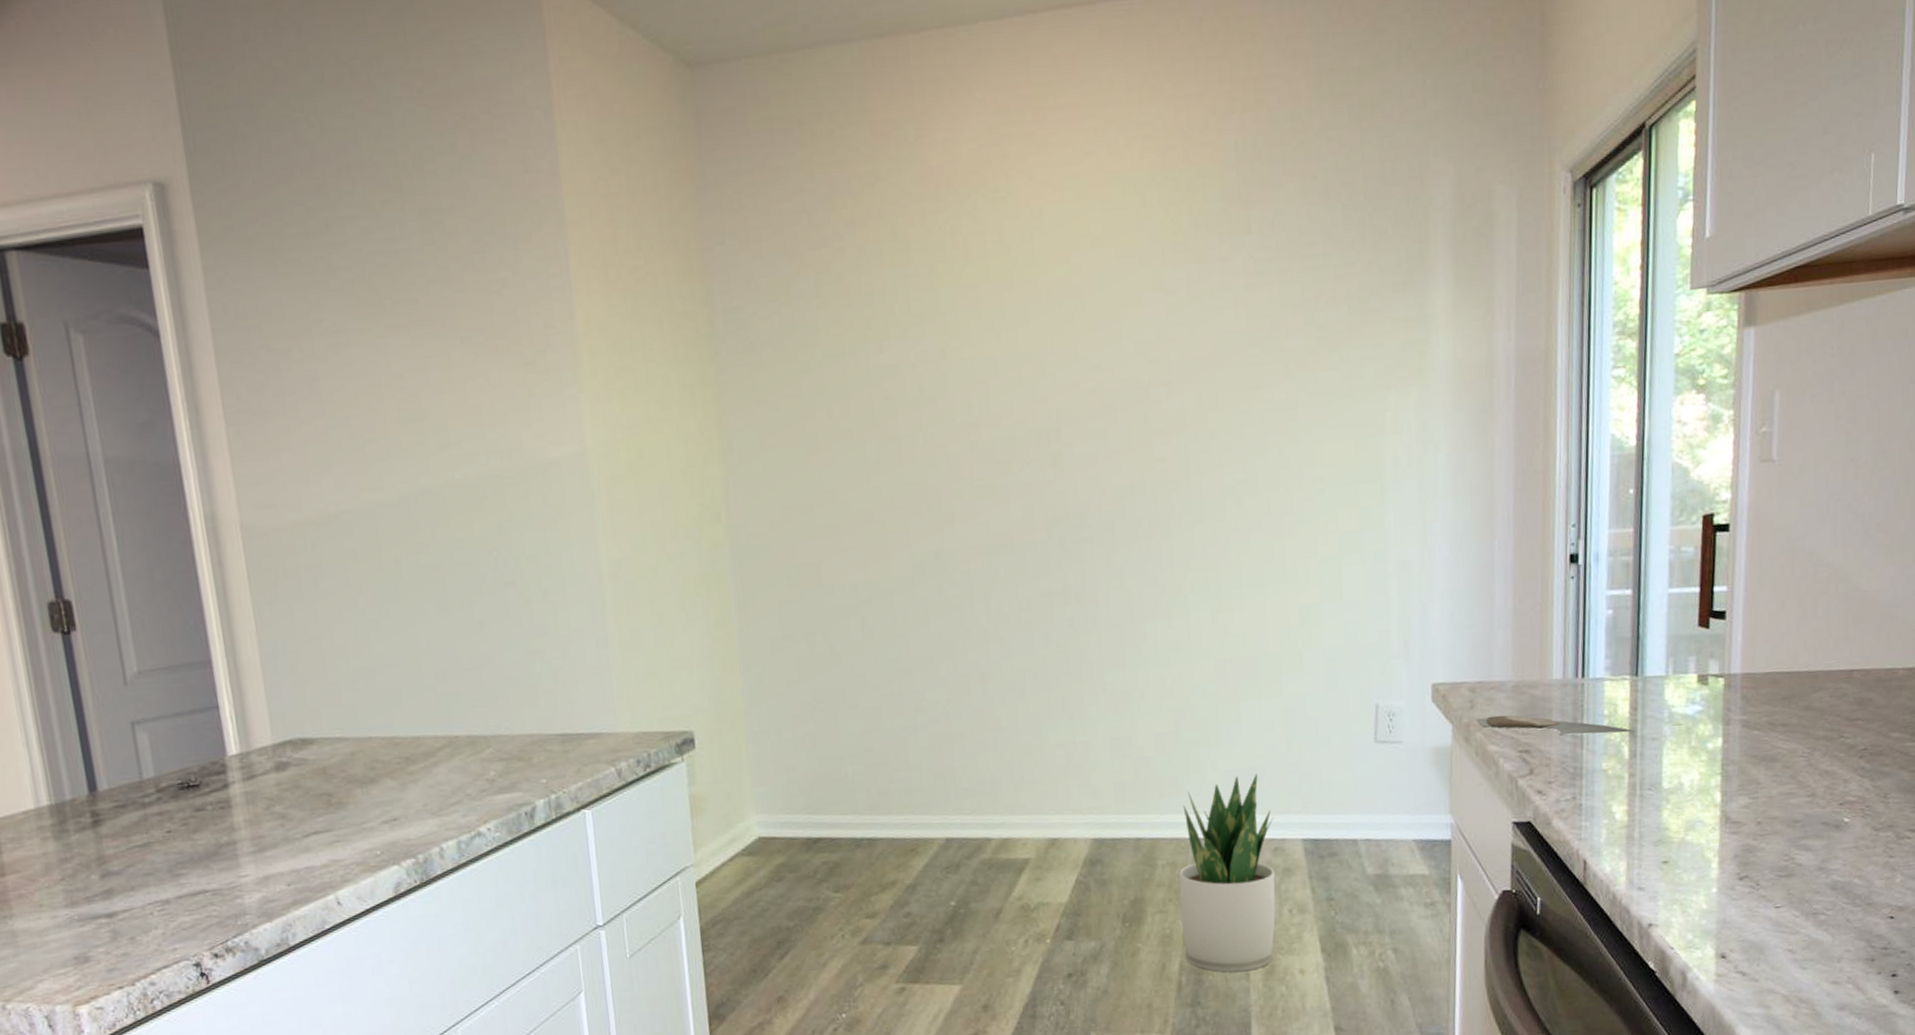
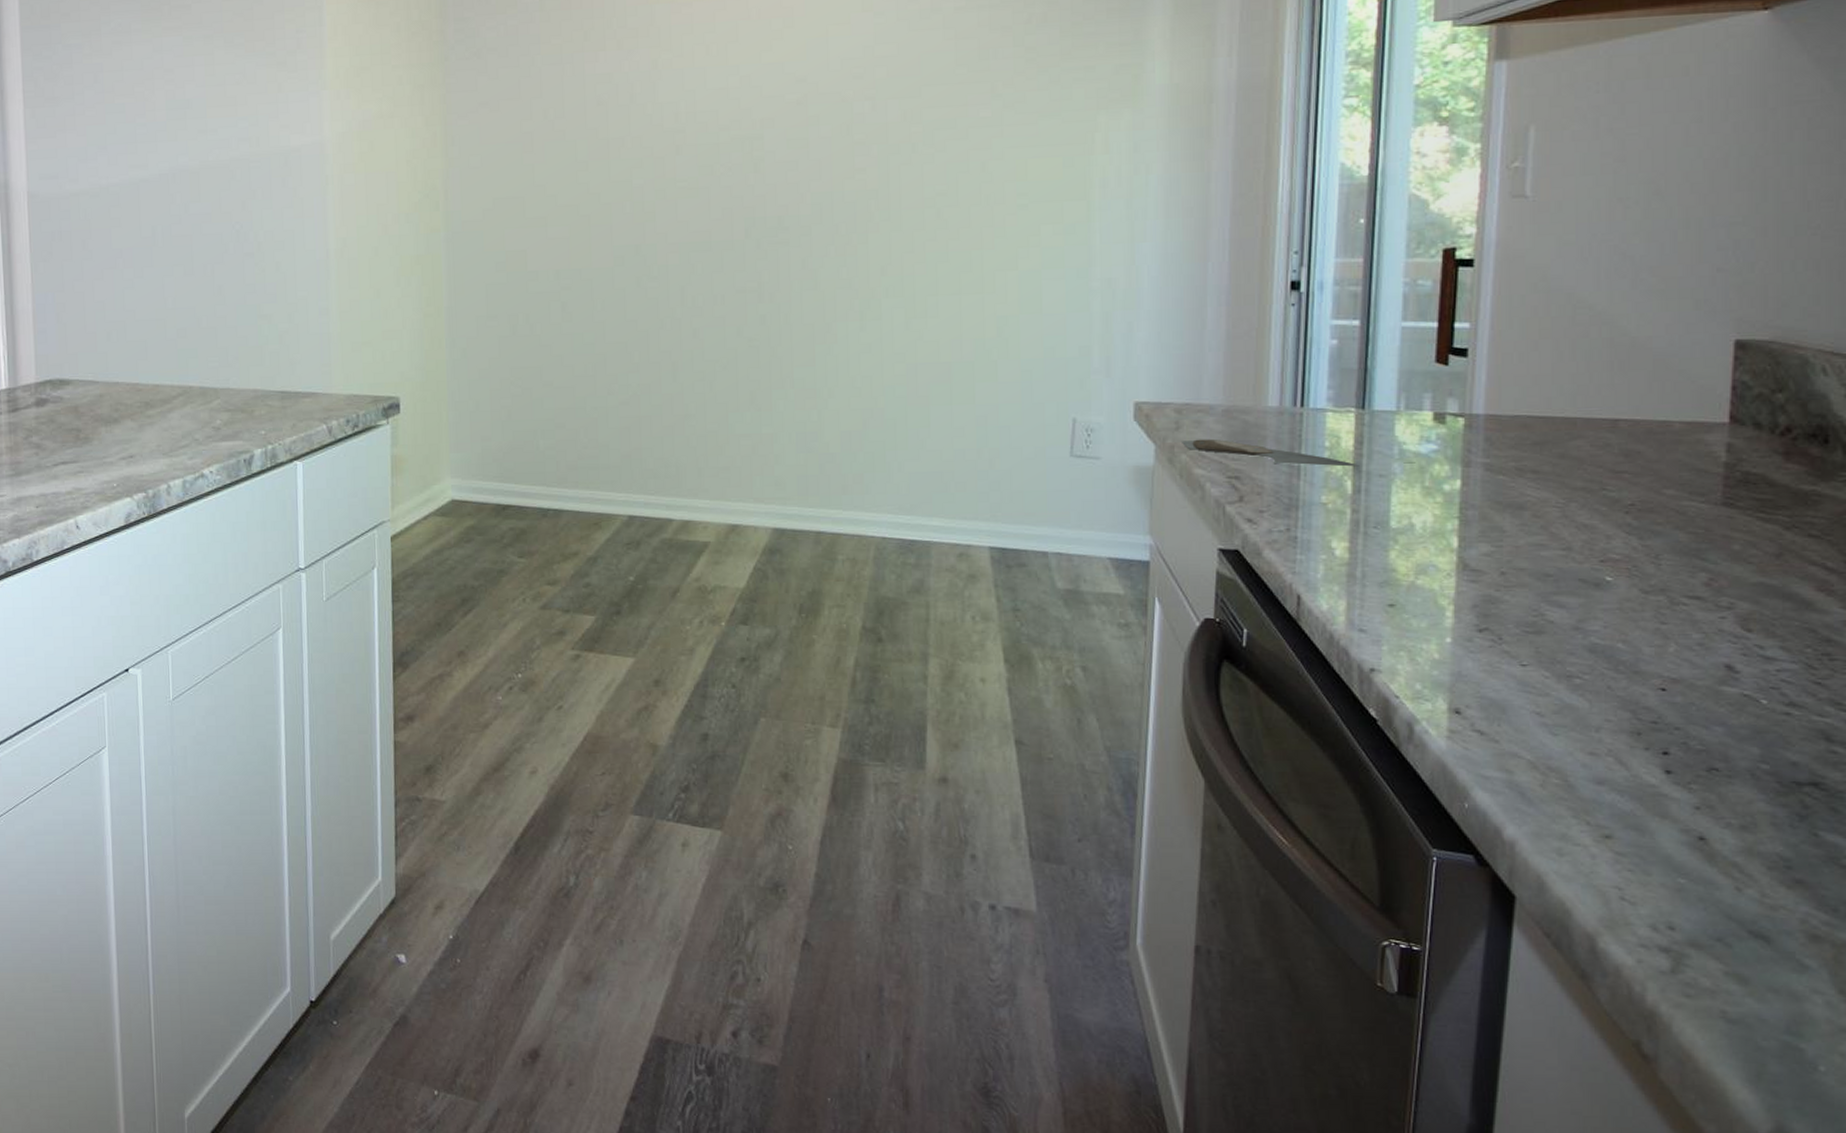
planter: present [1179,773,1276,973] -> none [858,478,960,674]

